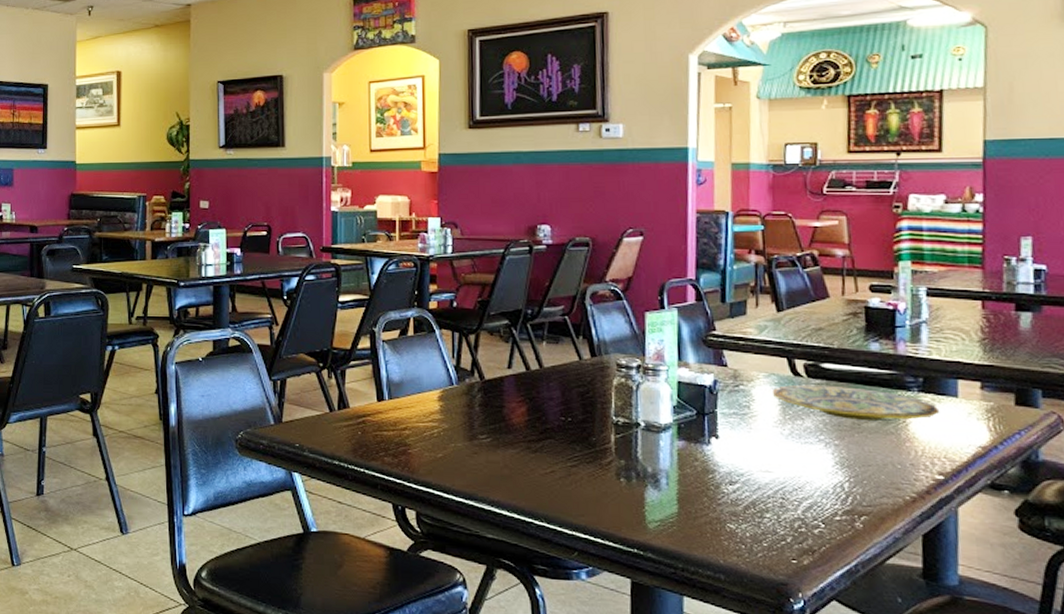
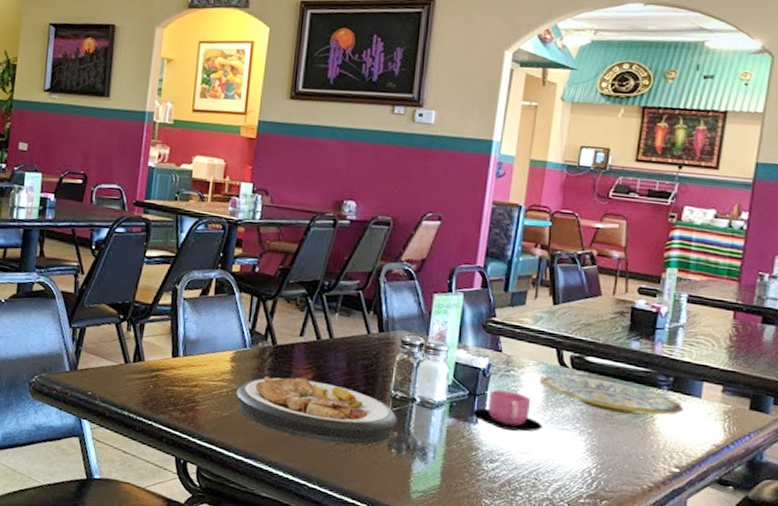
plate: none [448,410,622,477] -> present [236,376,397,445]
cup: none [703,407,783,449] -> present [472,389,543,432]

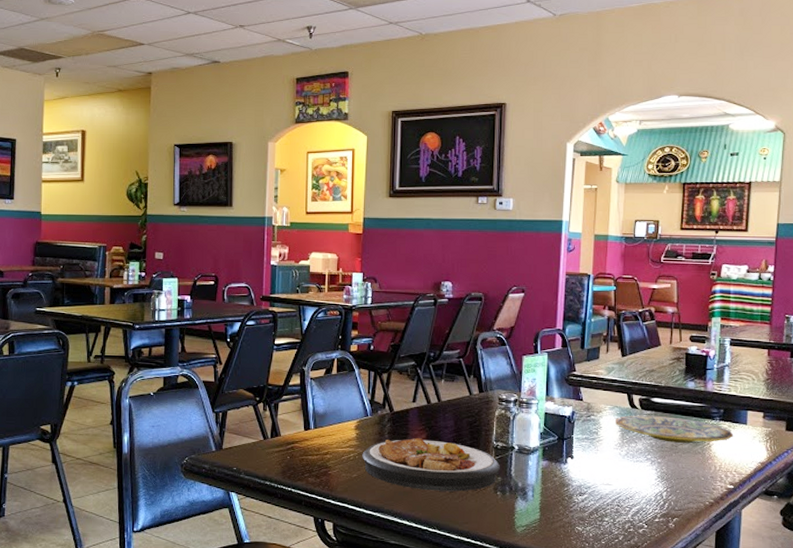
cup: present [472,389,543,432] -> none [562,433,621,467]

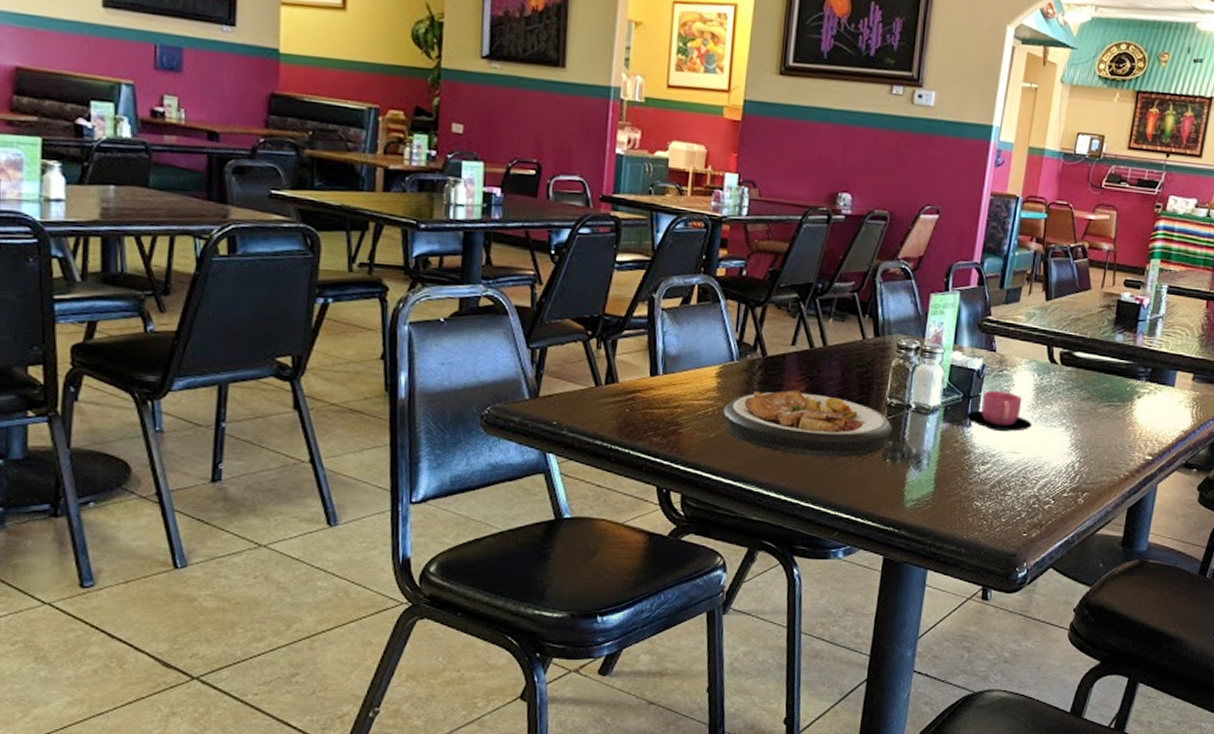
cup: none [562,433,621,467] -> present [966,391,1032,432]
plate: present [615,415,734,443] -> none [1031,371,1159,406]

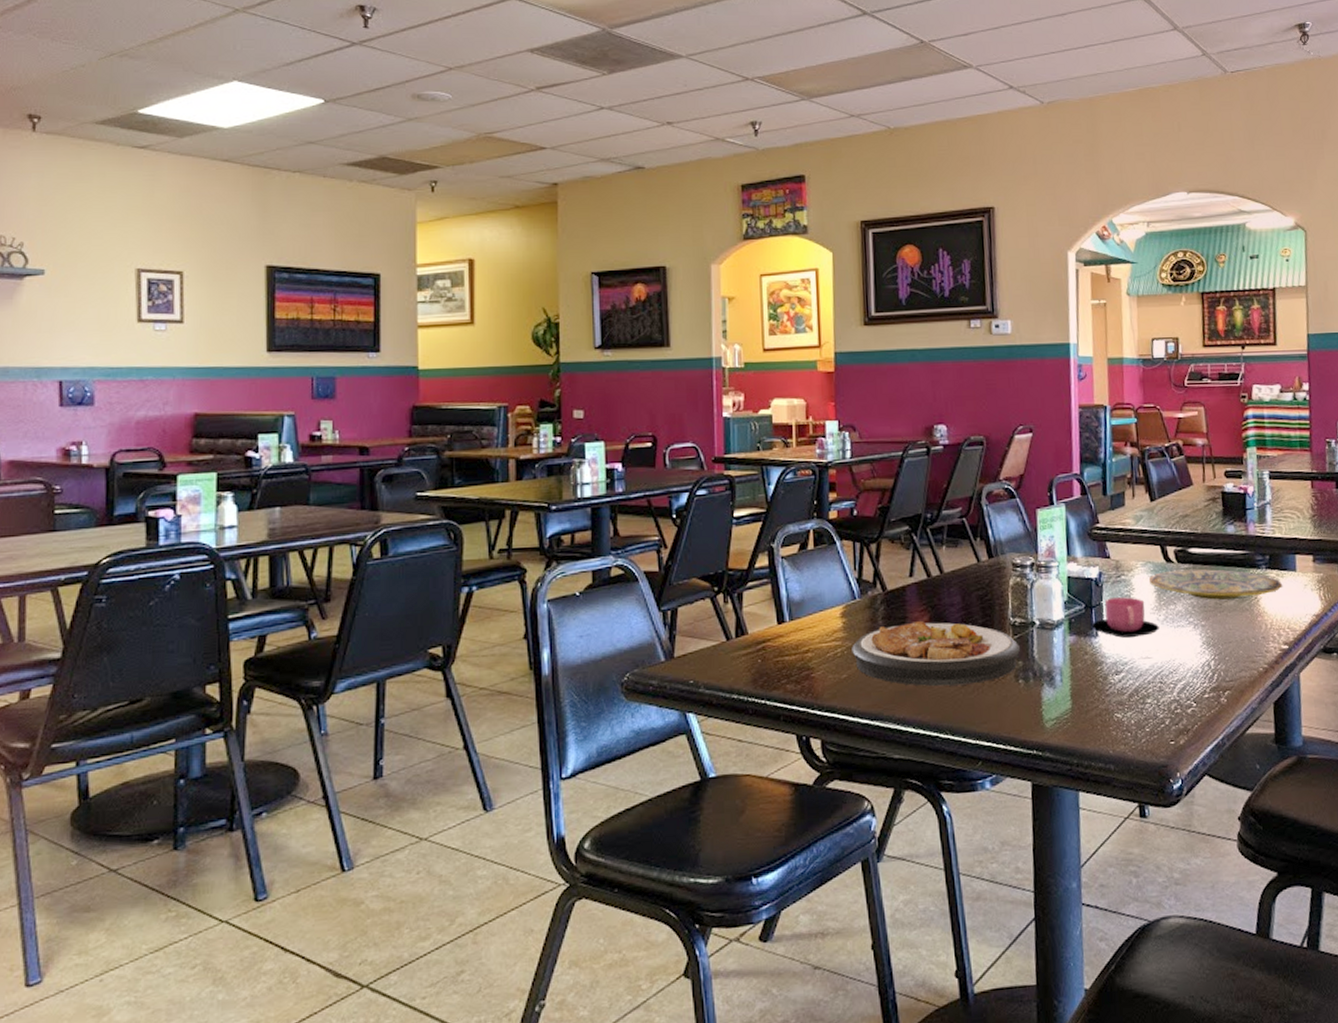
plate: none [1031,371,1159,406] -> present [1149,569,1283,600]

